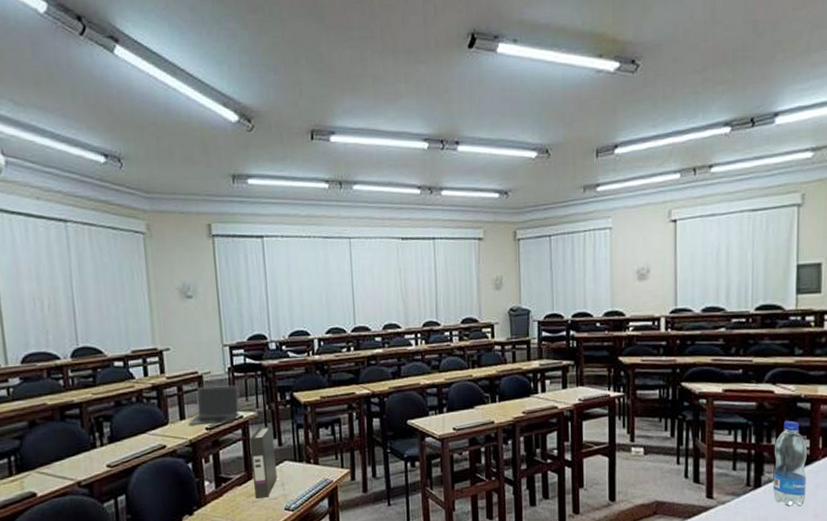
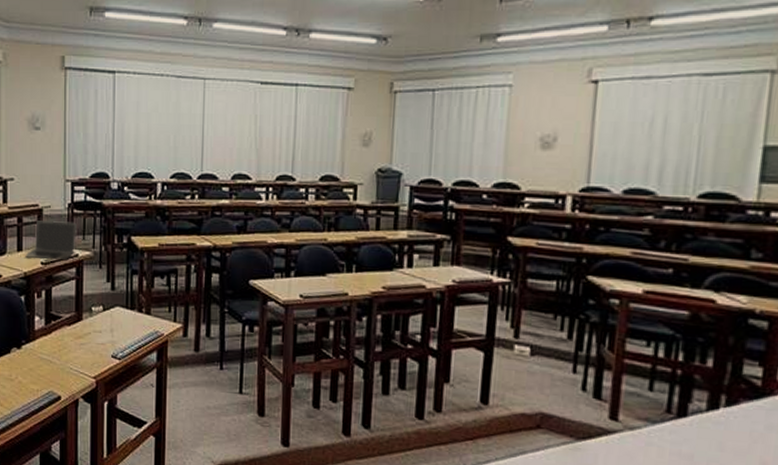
binder: present [249,424,277,498] -> none [82,267,107,342]
bottle: present [773,420,807,507] -> none [703,339,758,450]

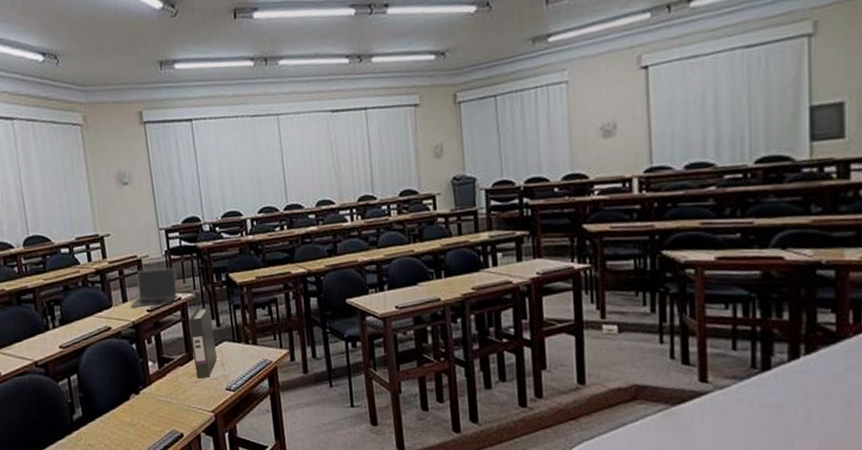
binder: none [82,267,107,342] -> present [188,305,217,378]

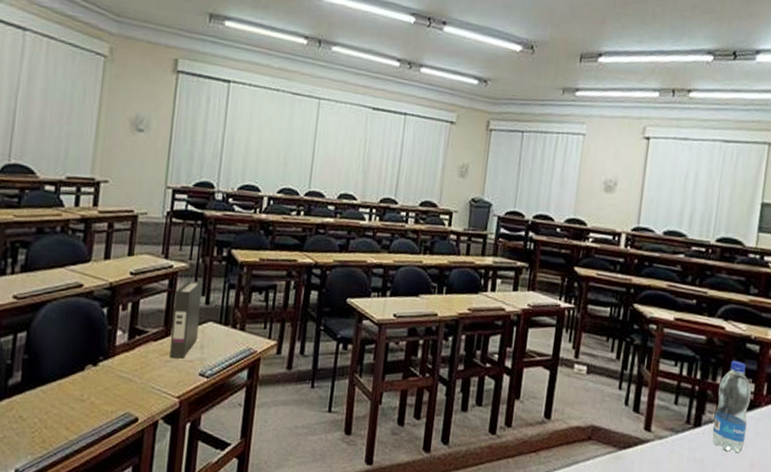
laptop: present [130,267,178,307] -> none [112,227,174,272]
bottle: none [787,291,832,393] -> present [712,360,751,454]

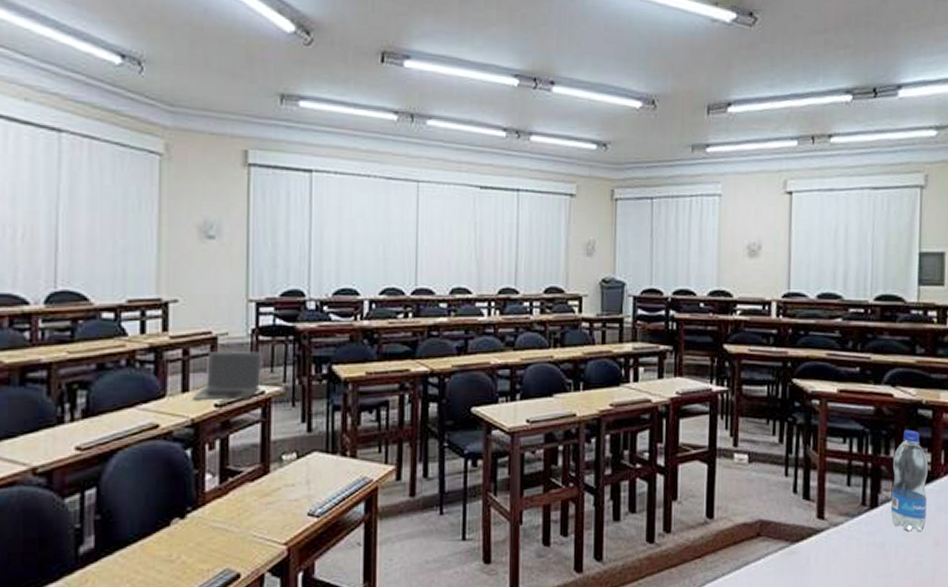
laptop: none [112,227,174,272] -> present [192,350,263,401]
binder: present [170,280,203,359] -> none [270,404,302,499]

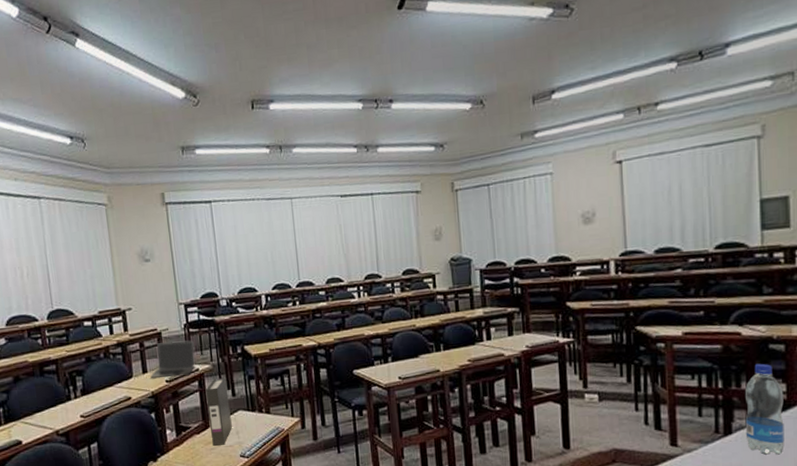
binder: none [270,404,302,499] -> present [205,376,232,446]

